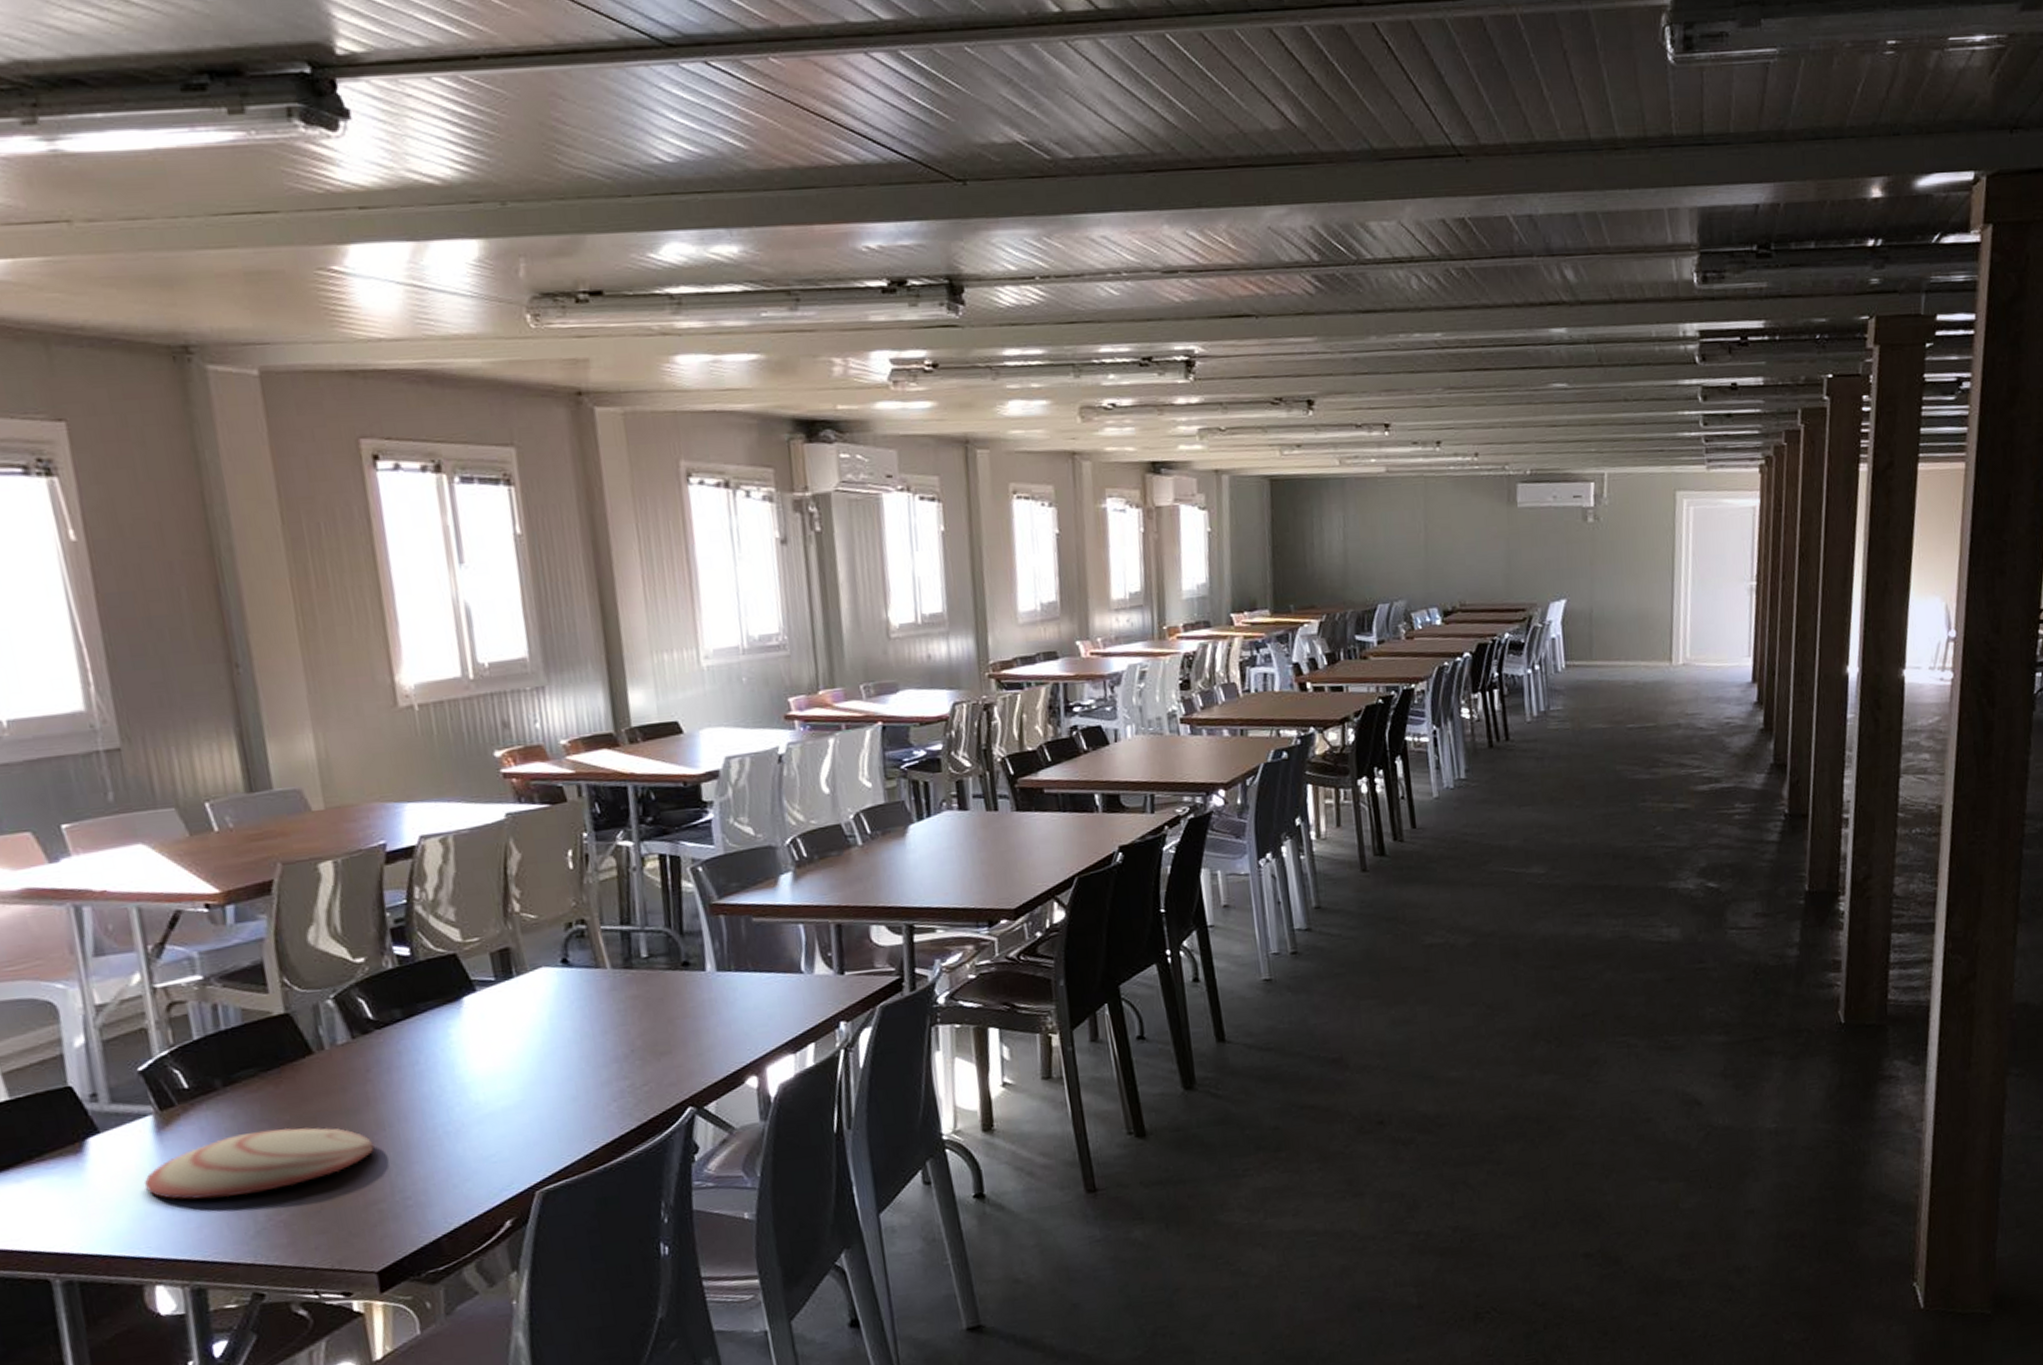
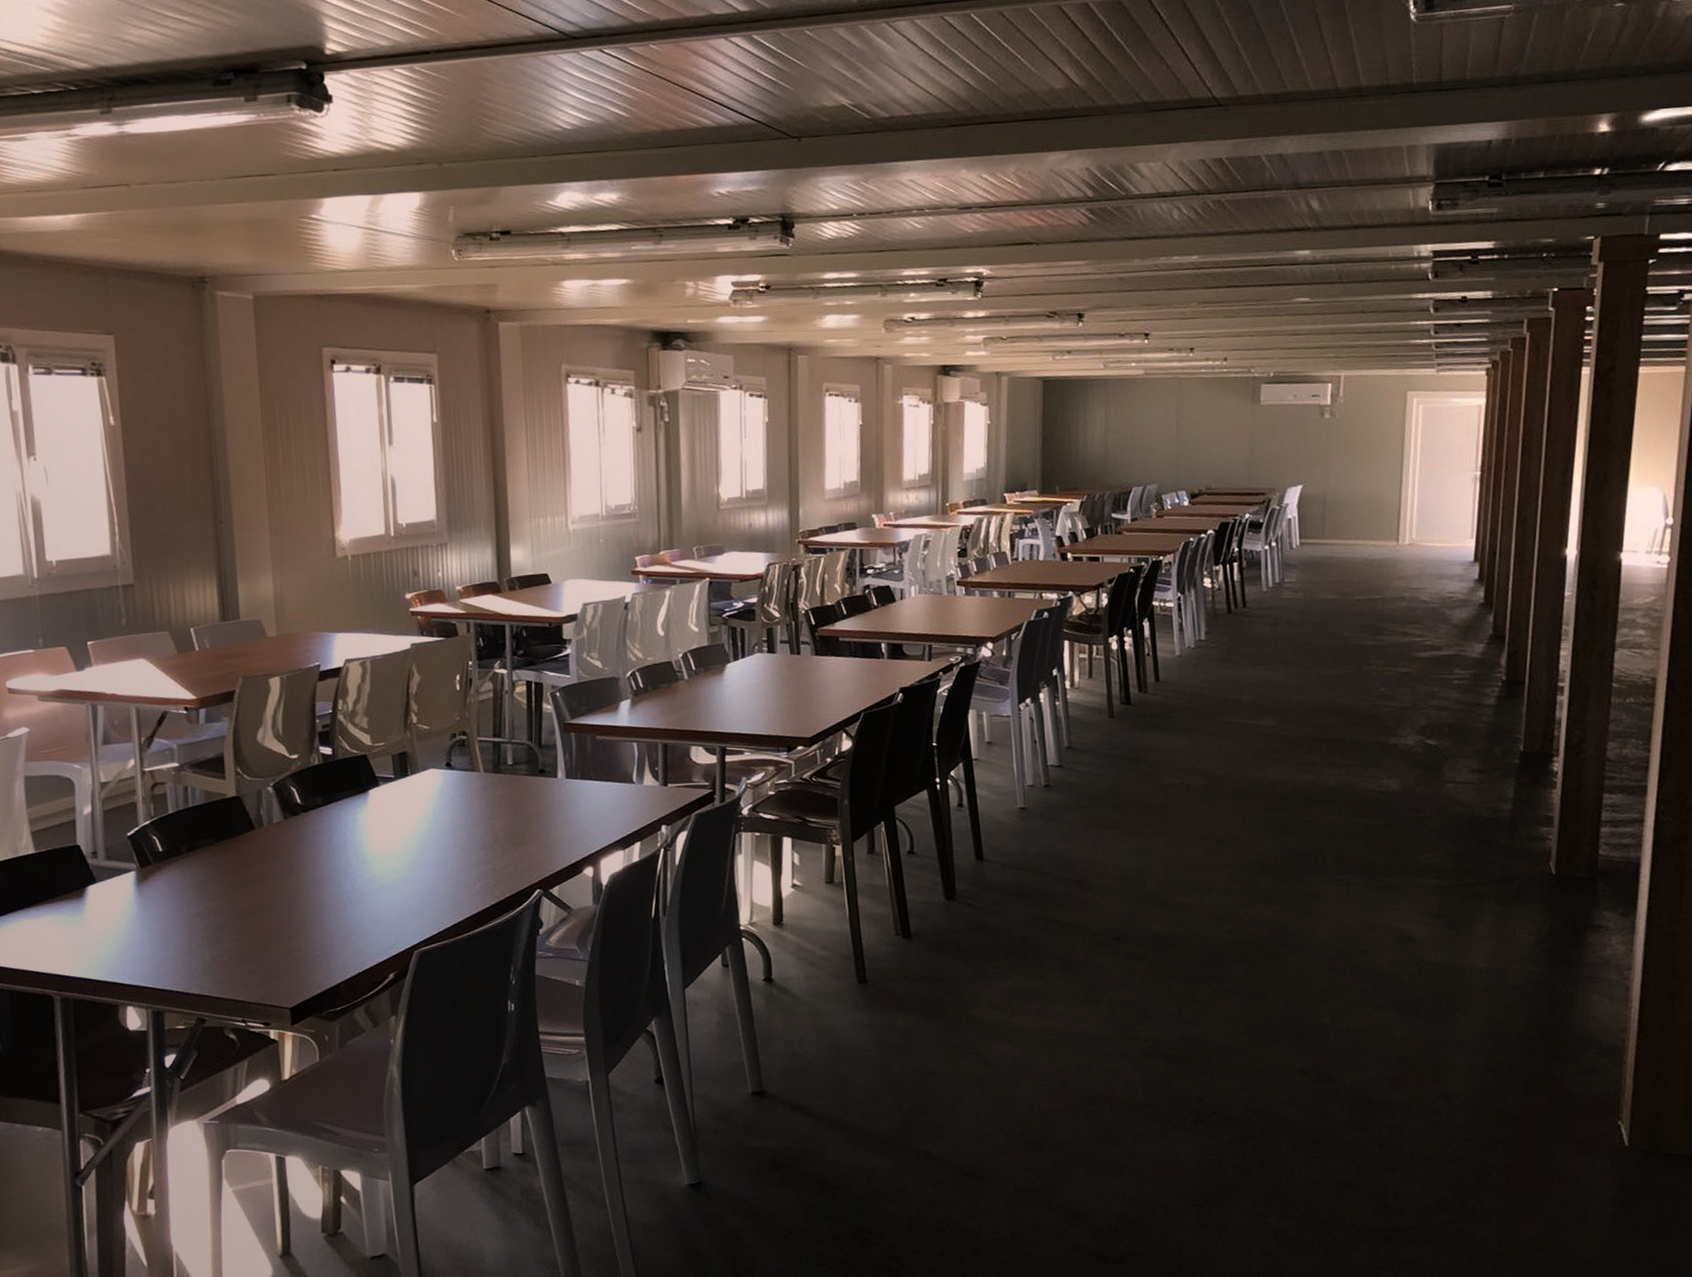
plate: present [143,1127,375,1200] -> none [125,887,295,940]

